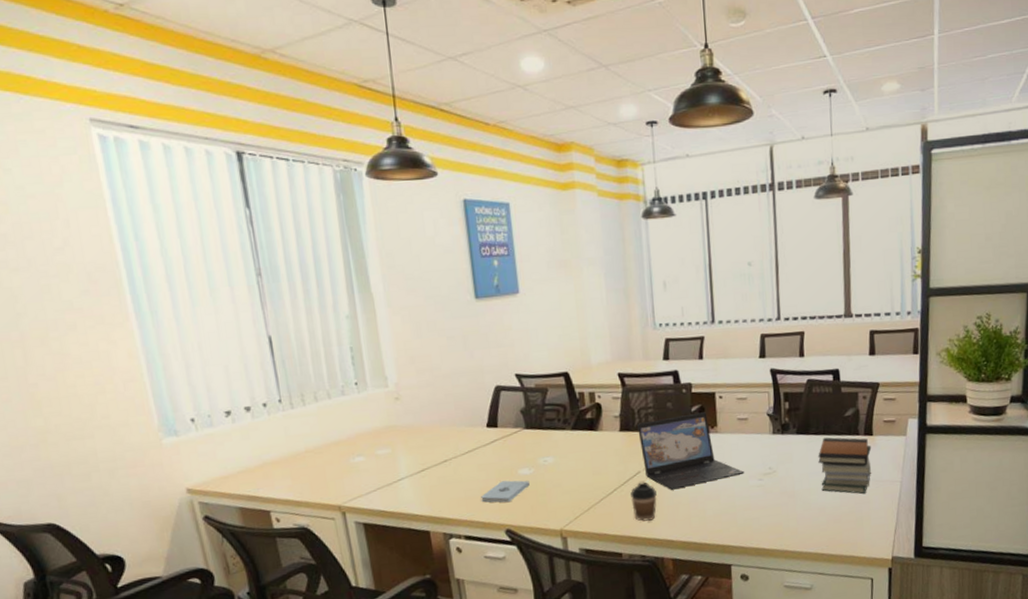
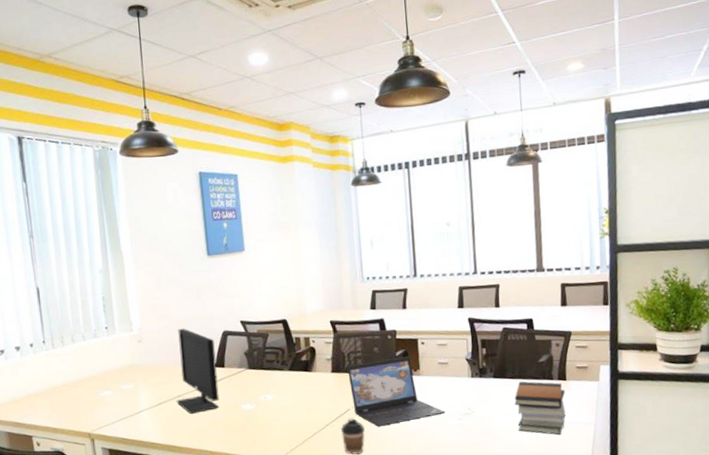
monitor: none [442,383,492,481] -> present [176,328,219,414]
notepad: present [481,480,530,503] -> none [209,414,252,435]

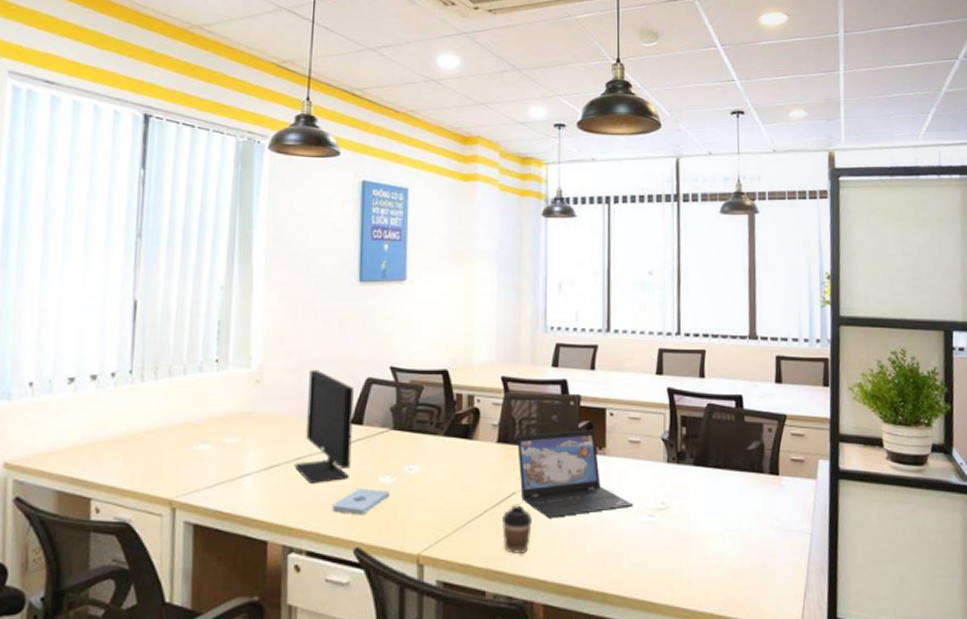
notepad: none [209,414,252,435] -> present [332,488,389,515]
book stack: present [514,381,566,436] -> none [717,472,778,546]

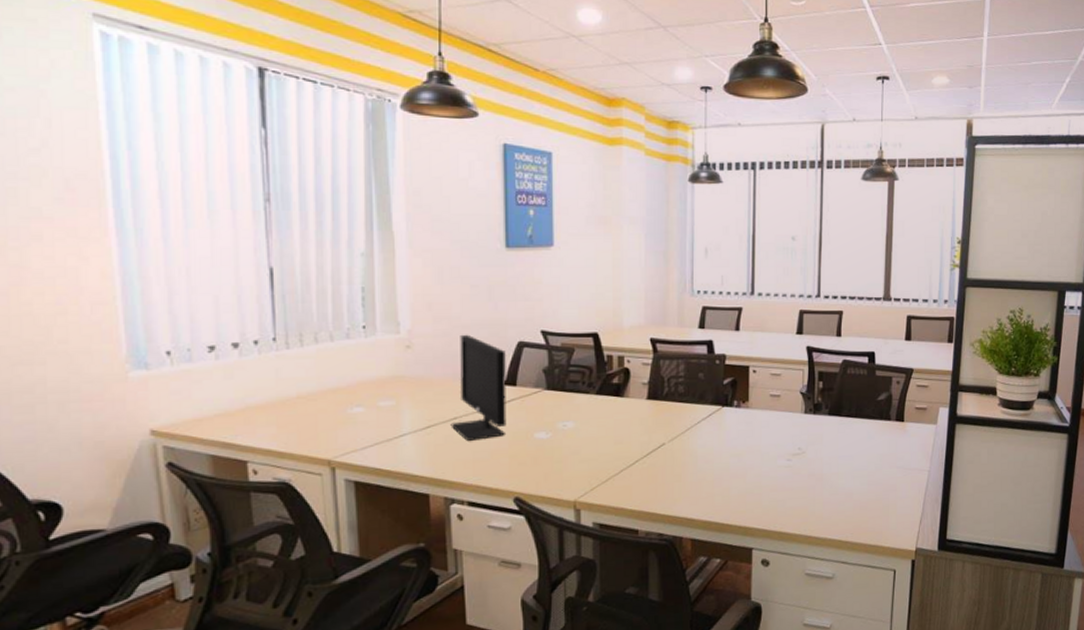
notepad: present [332,488,389,515] -> none [490,444,545,468]
coffee cup: present [502,505,532,554] -> none [653,454,680,497]
laptop: present [517,430,634,518] -> none [666,385,773,465]

